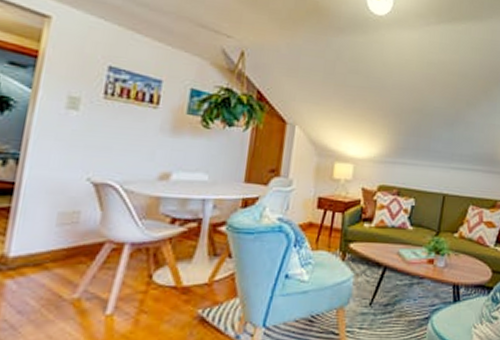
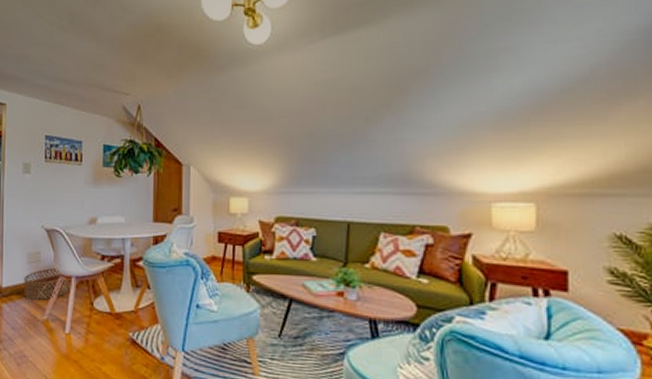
basket: none [46,231,126,273] -> present [24,267,73,300]

